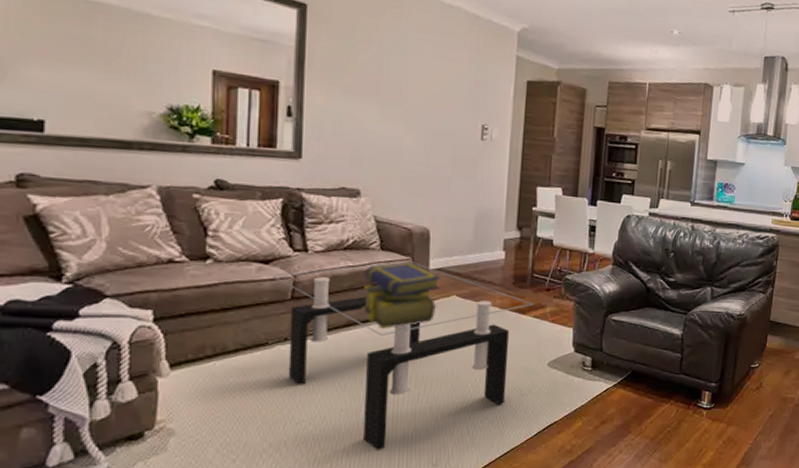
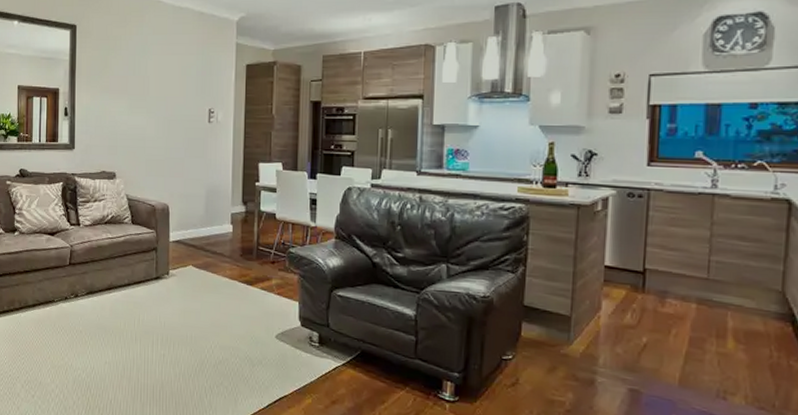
coffee table: present [271,262,533,450] -> none [56,234,260,402]
stack of books: present [361,261,440,330] -> none [119,234,179,294]

